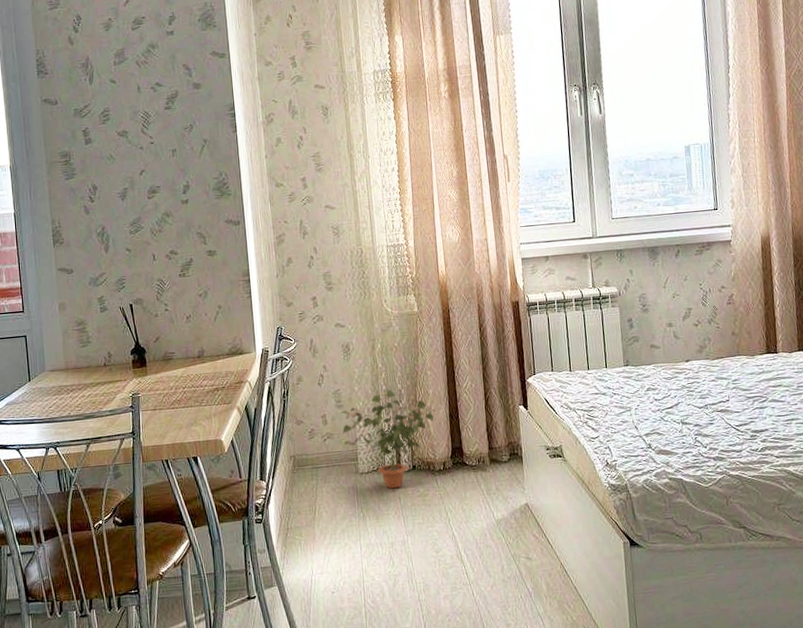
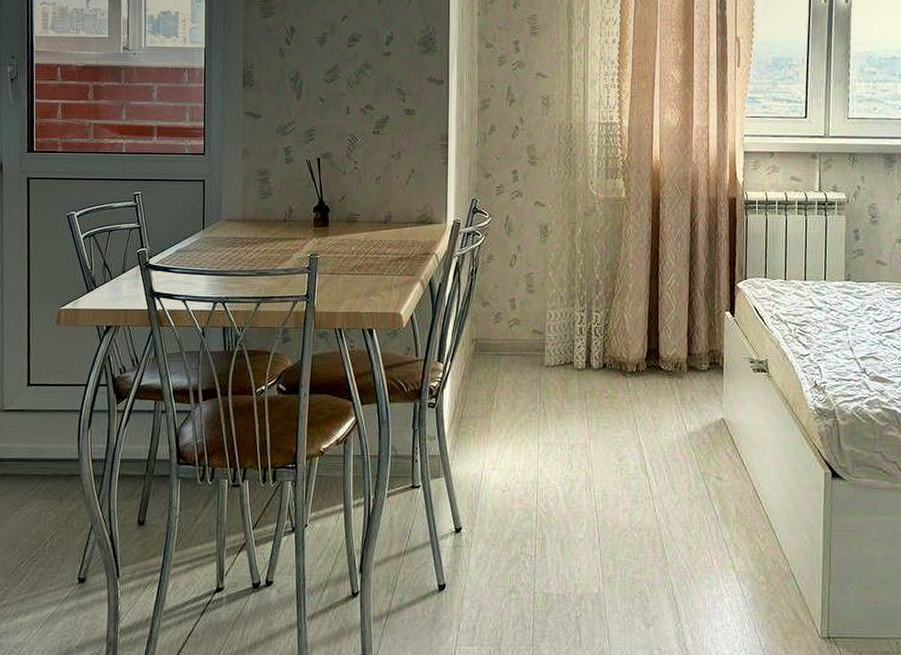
potted plant: present [341,388,436,489] -> none [531,277,634,387]

